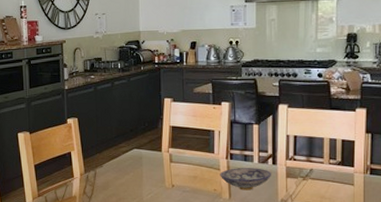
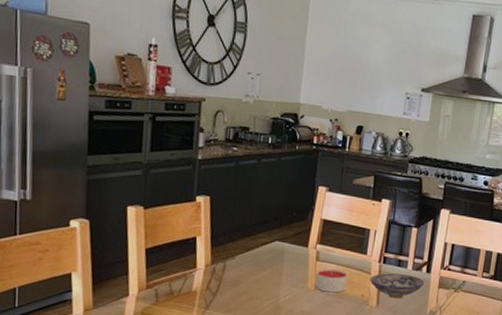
candle: none [172,168,199,189] -> present [315,268,347,293]

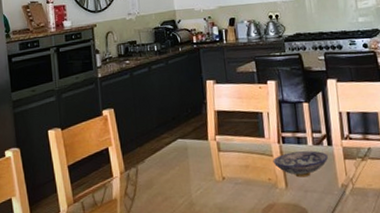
candle: present [315,268,347,293] -> none [221,156,252,182]

